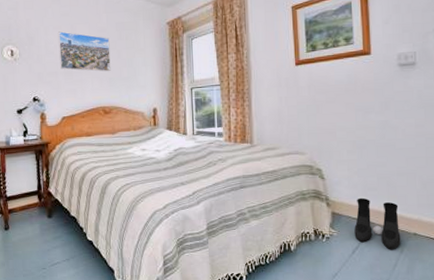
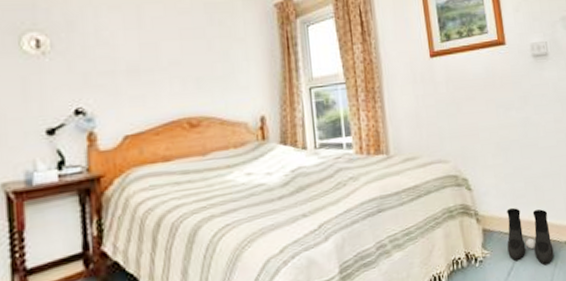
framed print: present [57,31,111,72] -> none [115,13,199,69]

